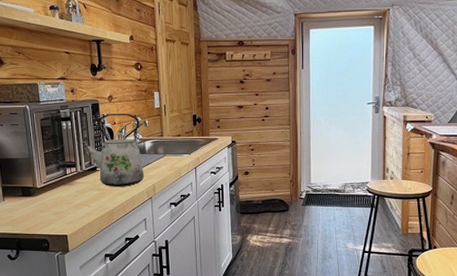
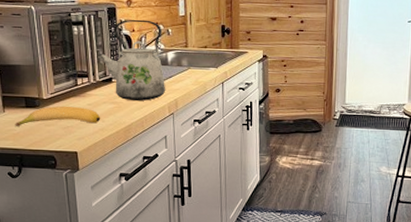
banana: none [13,193,88,213] -> present [15,106,101,126]

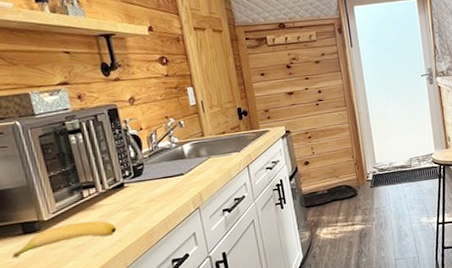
kettle: present [97,19,166,101] -> none [102,115,188,204]

